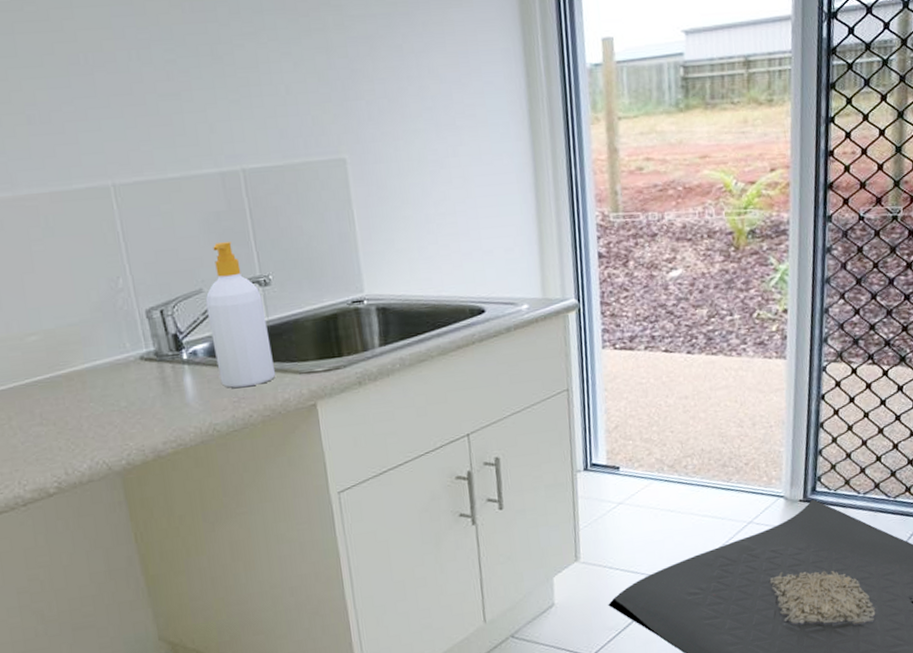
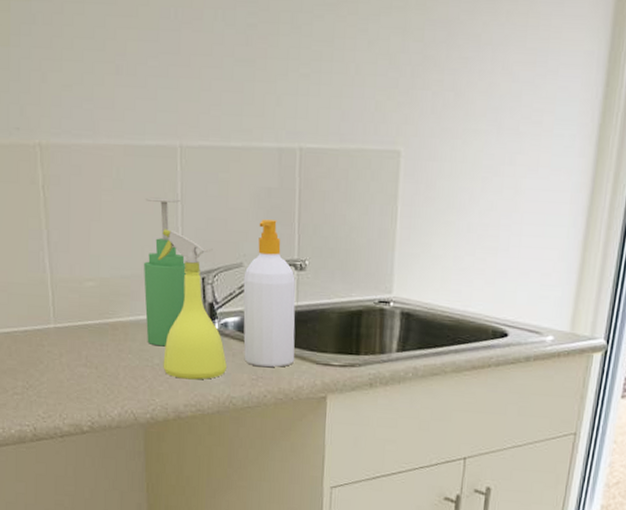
soap dispenser: none [83,237,145,388] -> present [144,197,187,347]
spray bottle: none [106,268,204,417] -> present [157,229,227,380]

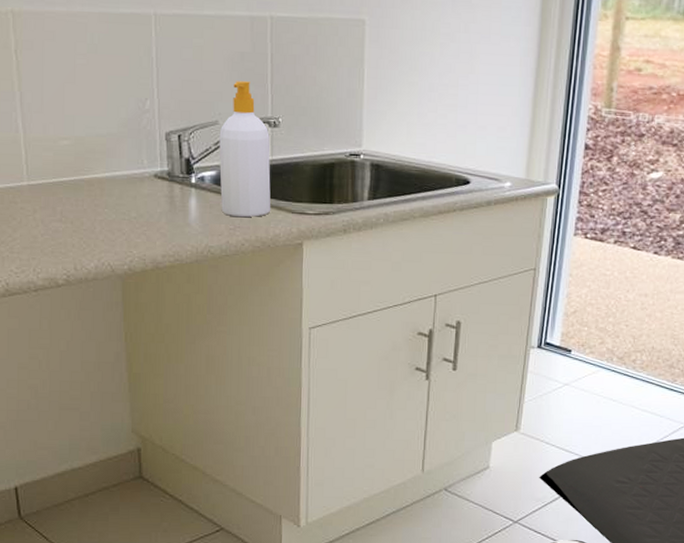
soap dispenser: present [144,197,187,347] -> none [120,61,163,201]
spray bottle: present [157,229,227,380] -> none [133,90,204,231]

